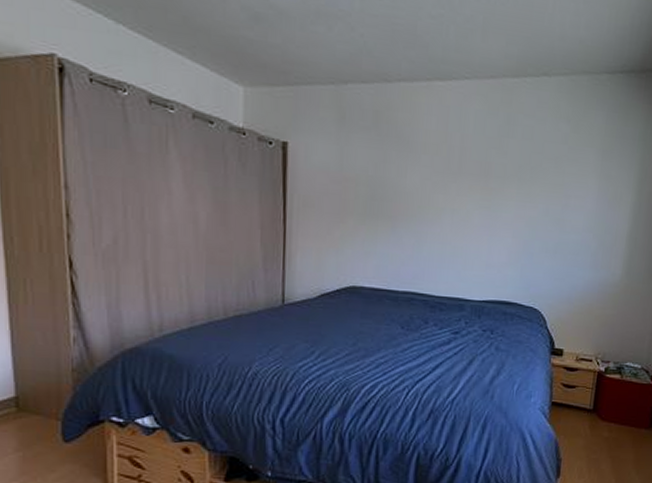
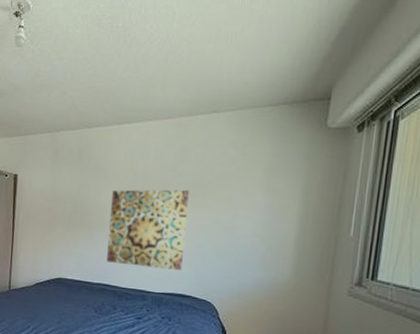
wall art: none [415,169,515,272] -> present [106,189,189,270]

